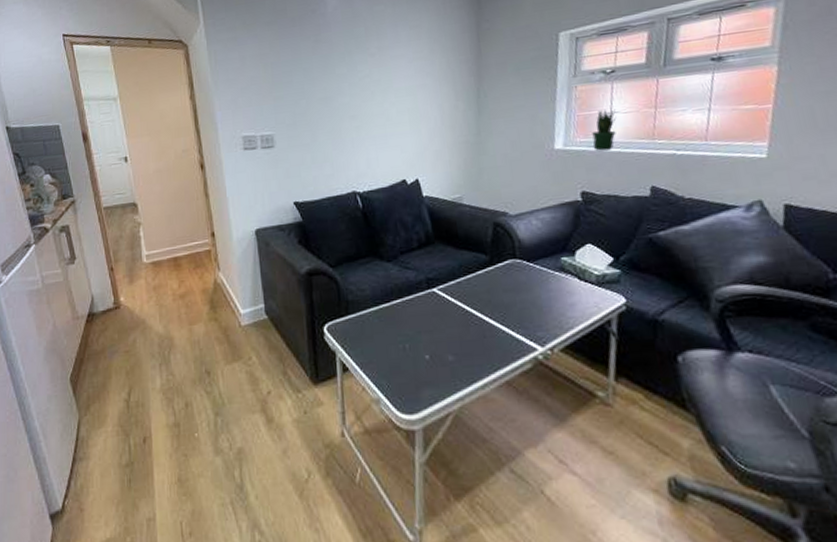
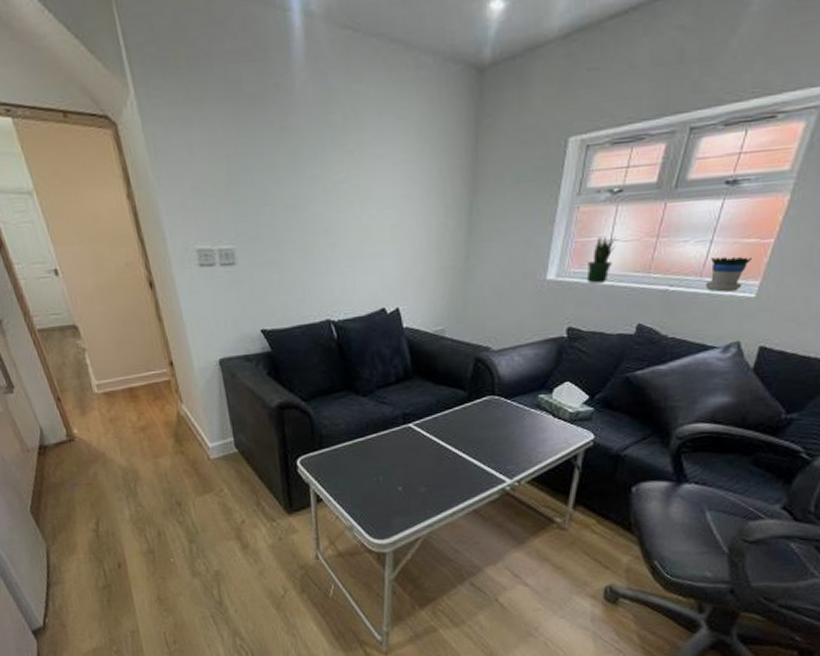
flowerpot: none [712,121,754,155] -> present [706,256,751,293]

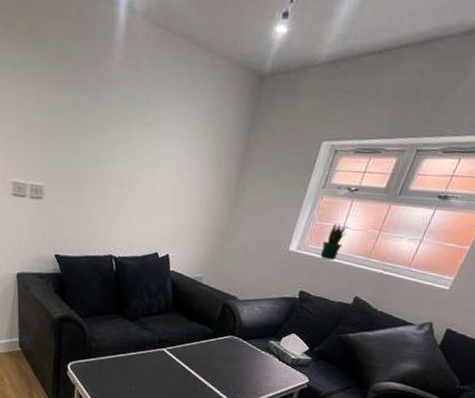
flowerpot: present [706,256,751,293] -> none [412,254,450,283]

